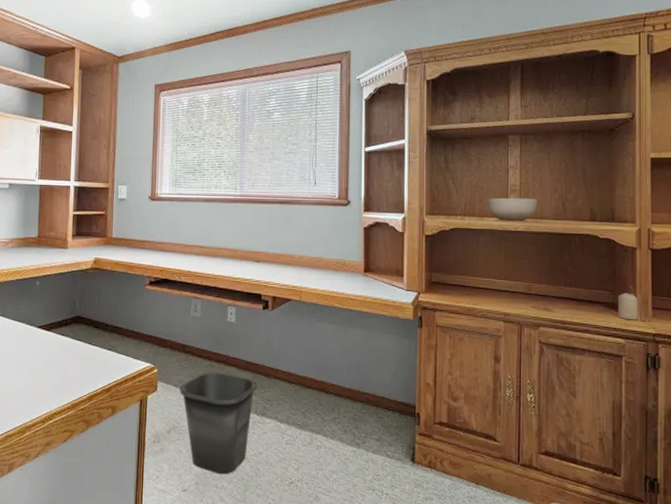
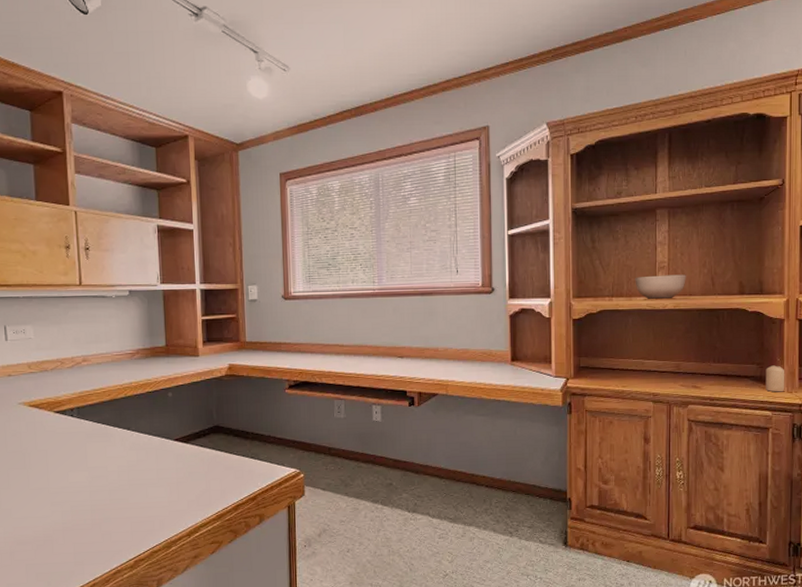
waste bin: present [179,372,257,475] -> none [327,472,407,573]

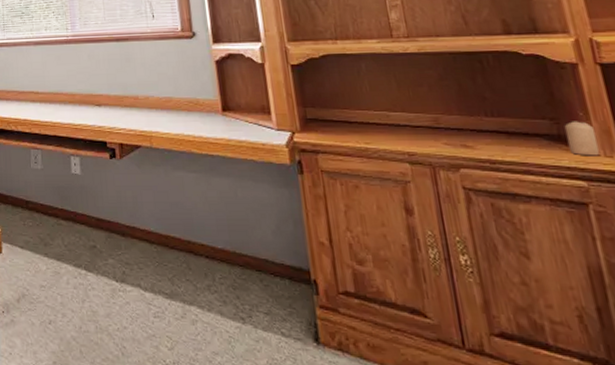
bowl: present [635,274,686,300] -> none [361,13,429,43]

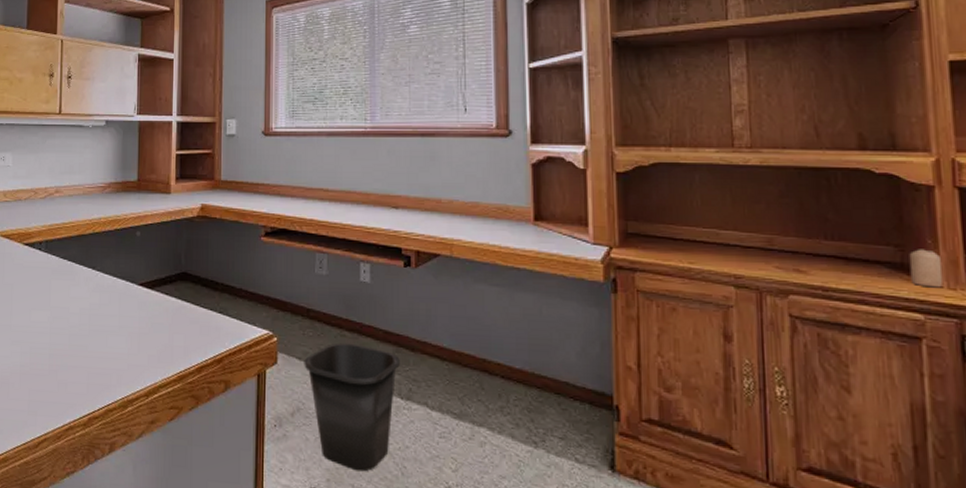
waste bin: none [26,231,113,353] -> present [304,342,400,472]

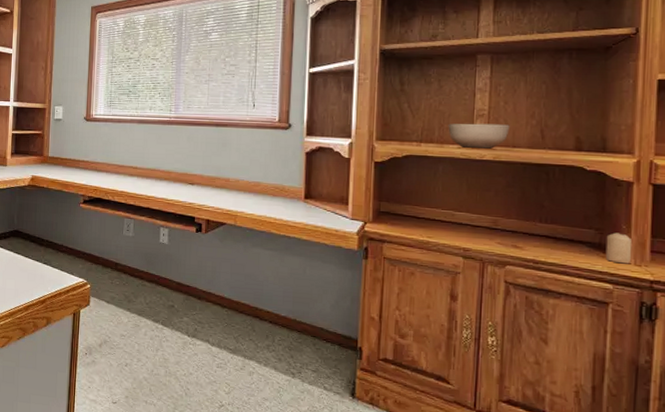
waste bin: present [304,342,400,472] -> none [111,290,189,391]
bowl: none [701,121,777,153] -> present [448,123,510,150]

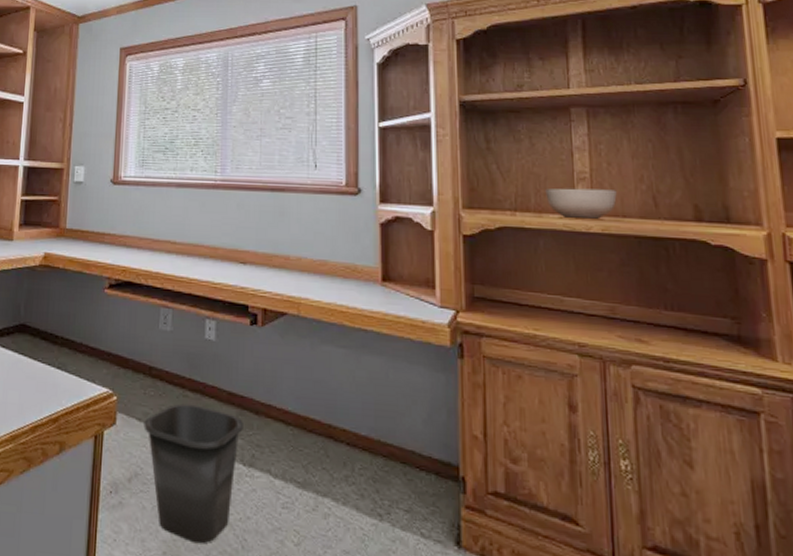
waste bin: none [111,290,189,391] -> present [143,403,243,544]
candle: present [605,232,633,264] -> none [745,322,779,362]

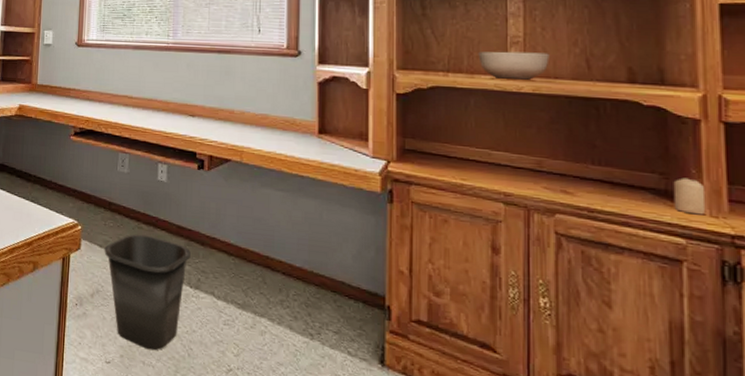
candle: none [745,322,779,362] -> present [673,177,706,215]

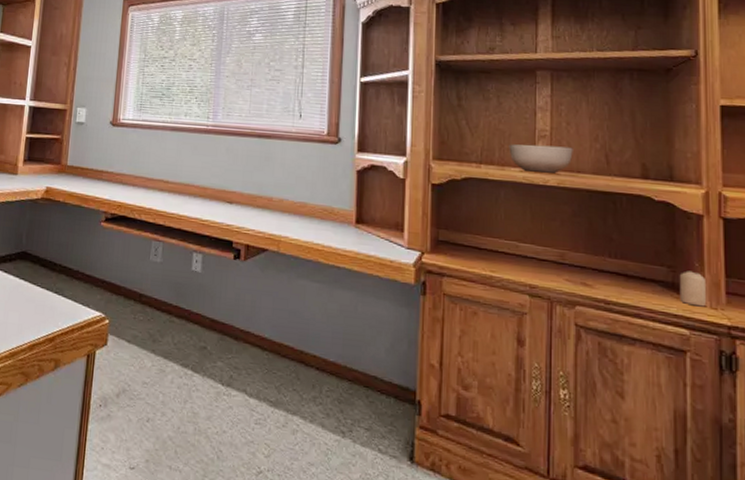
waste bin: present [104,234,191,351] -> none [132,328,224,454]

